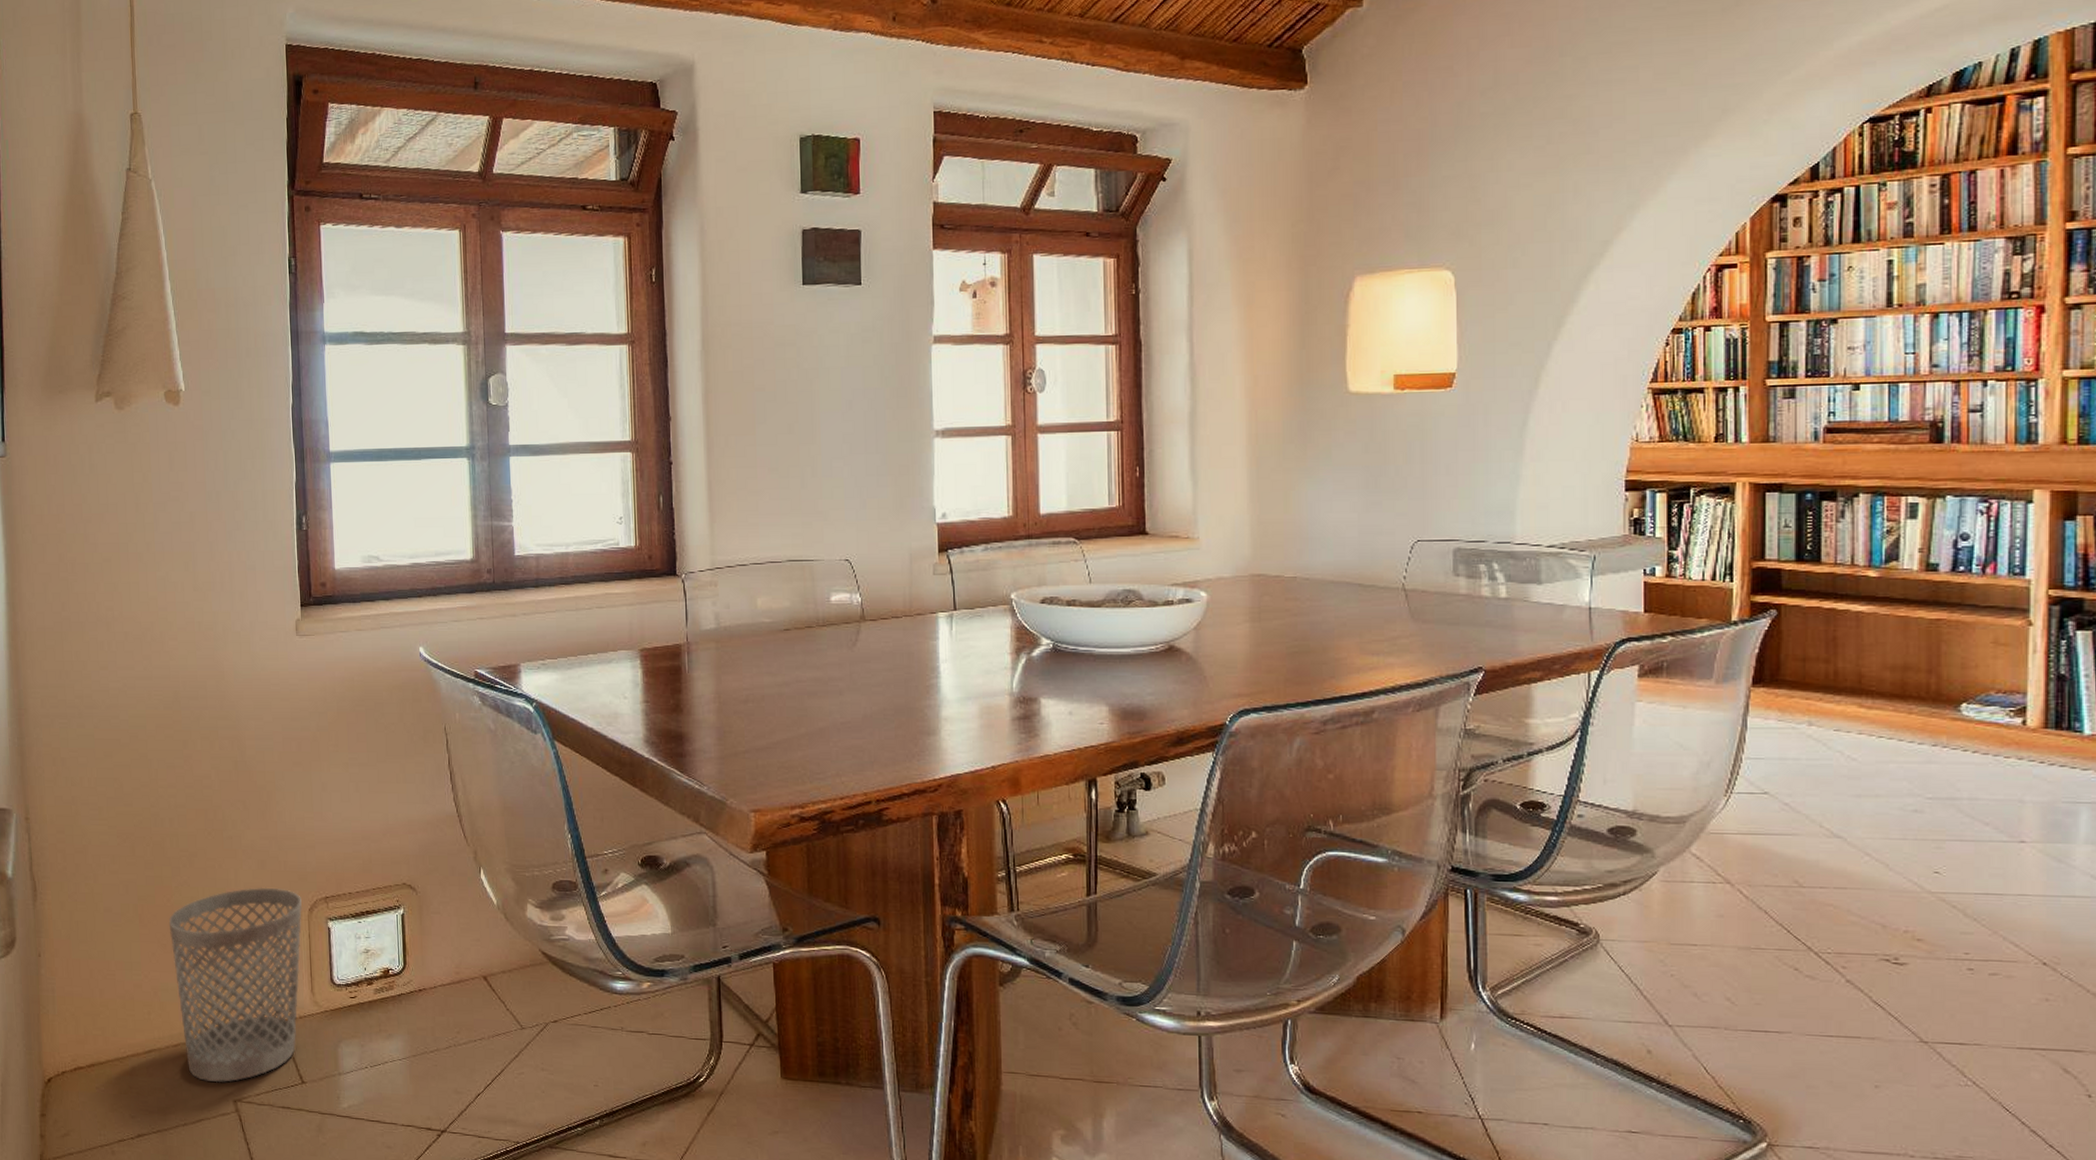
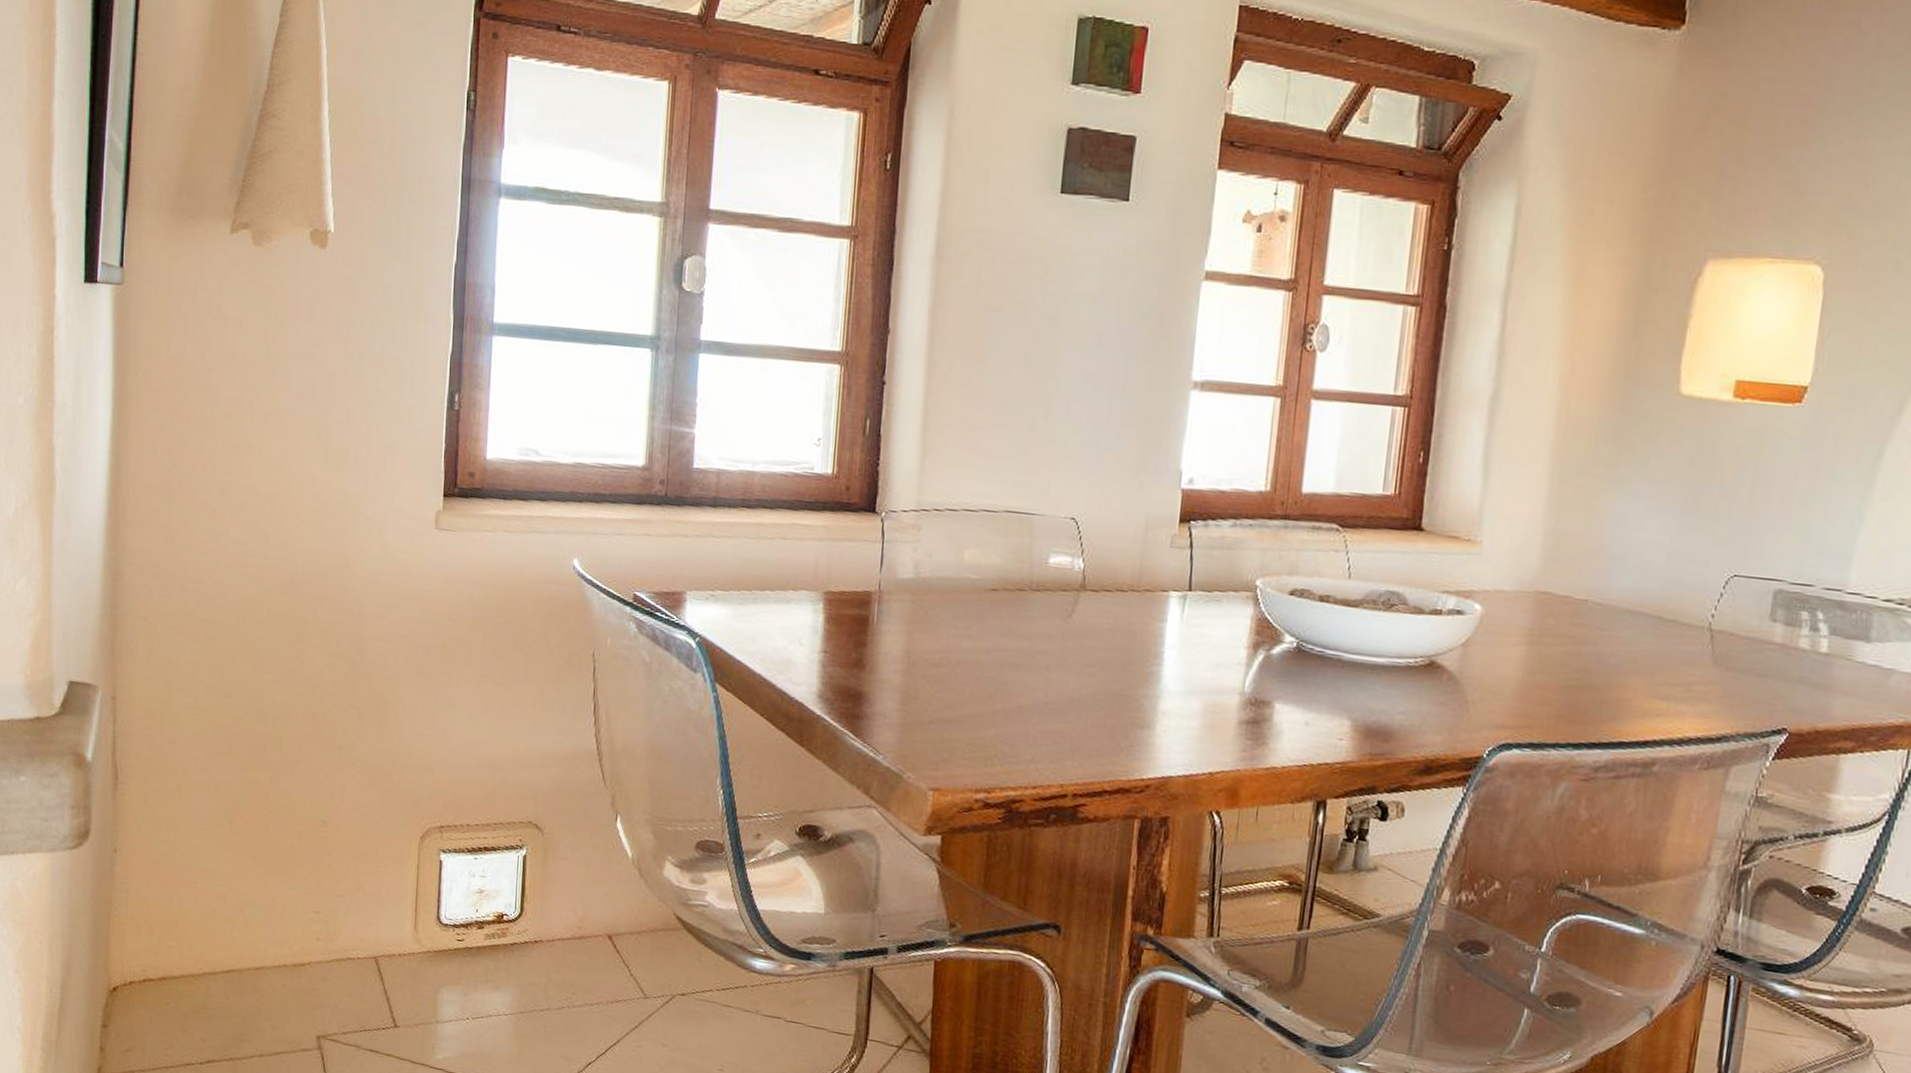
wastebasket: present [168,887,303,1083] -> none [262,805,414,1016]

